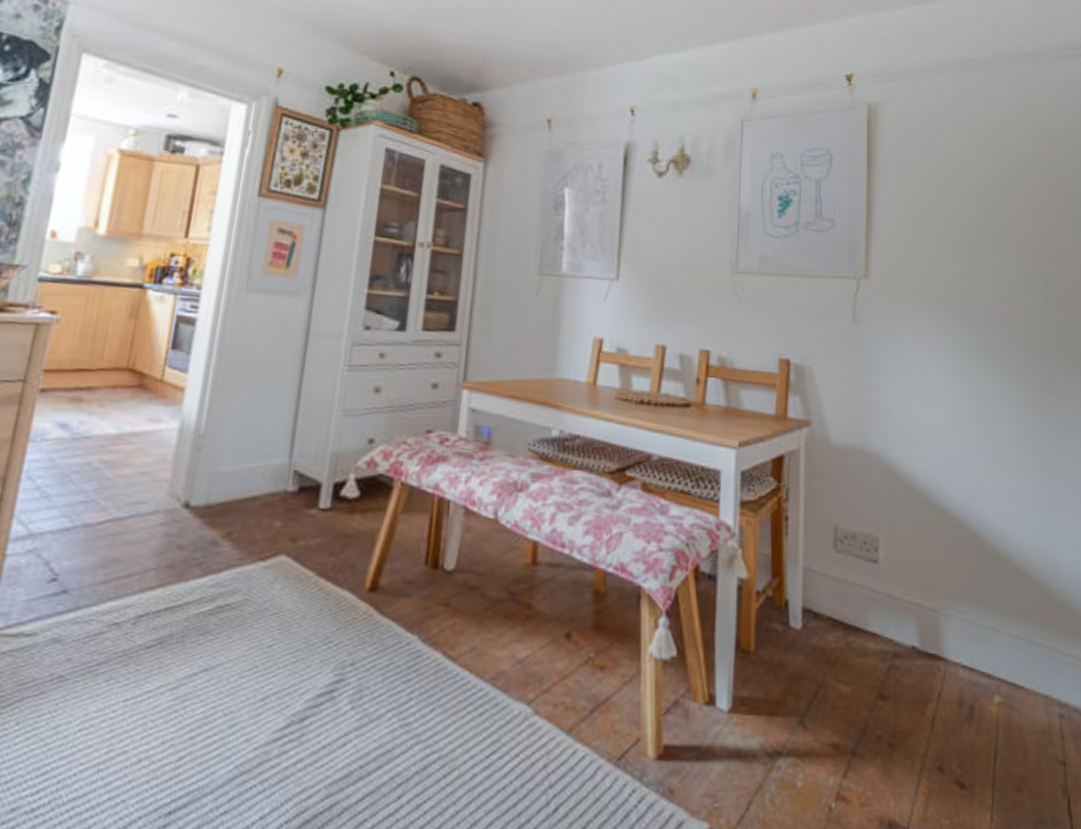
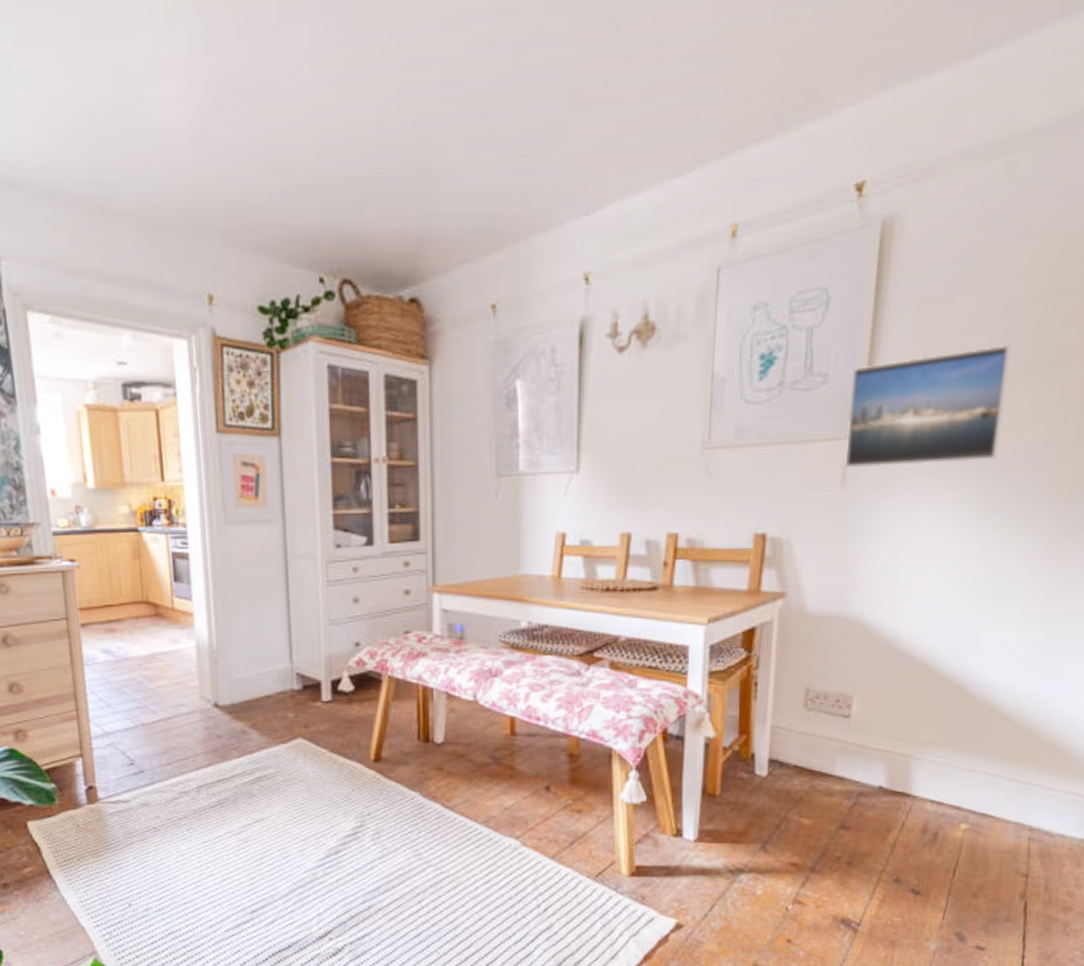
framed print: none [853,215,977,313] -> present [844,345,1011,468]

